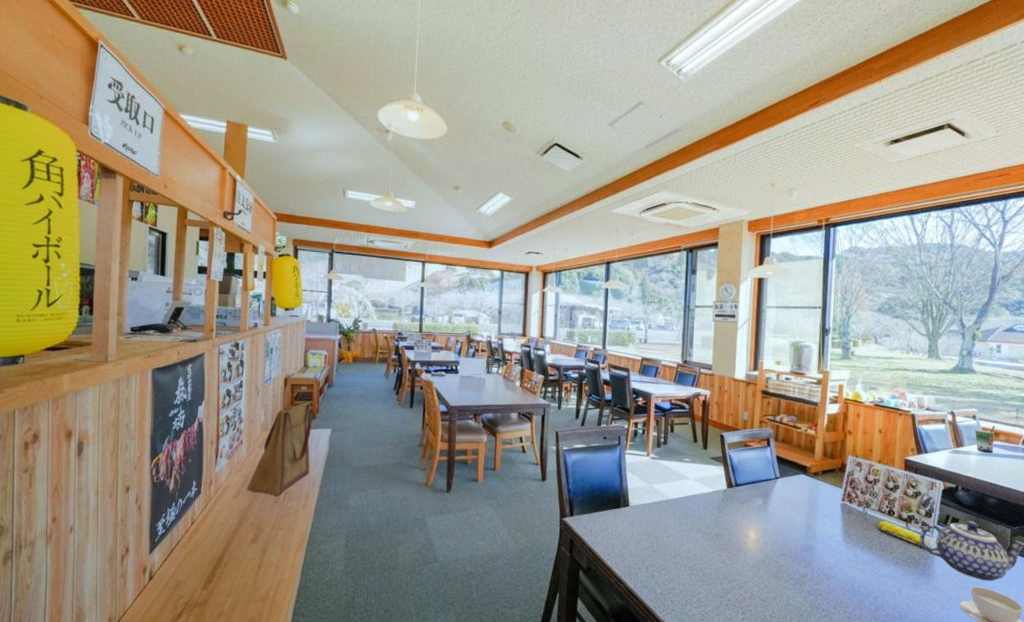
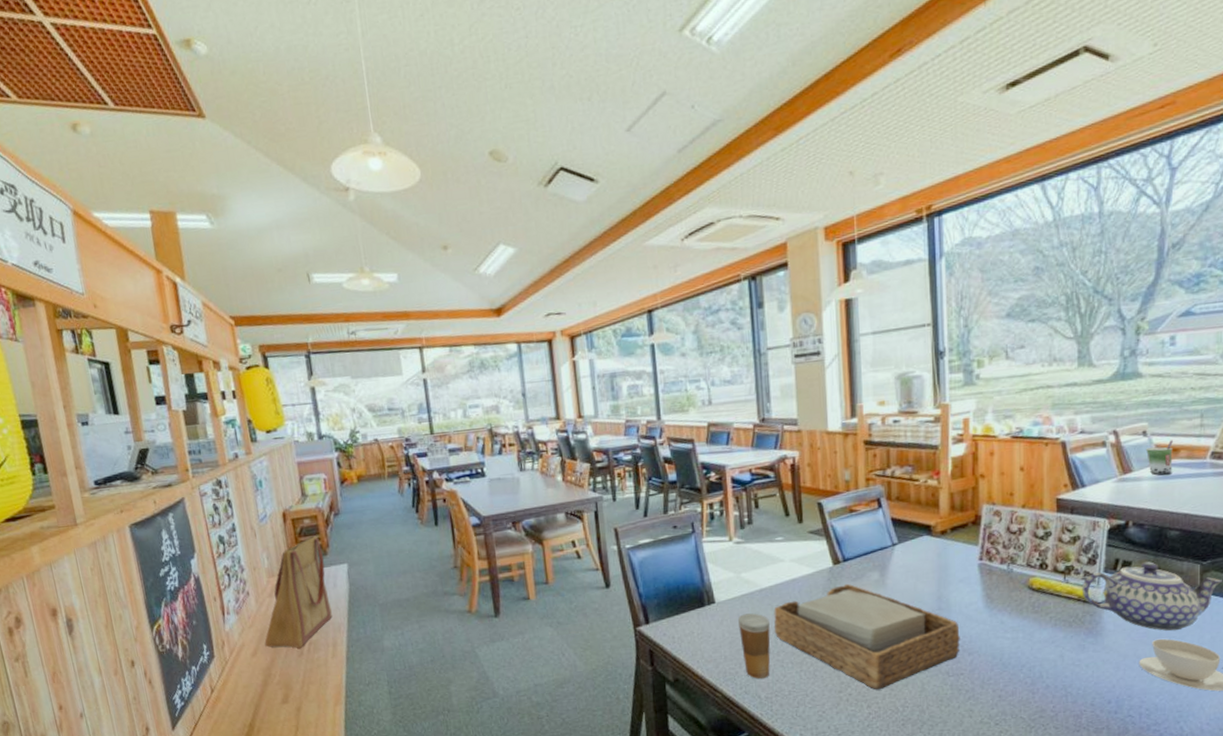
beverage cup: none [645,519,671,577] -> present [738,613,771,679]
napkin holder: none [674,505,822,599] -> present [774,583,960,689]

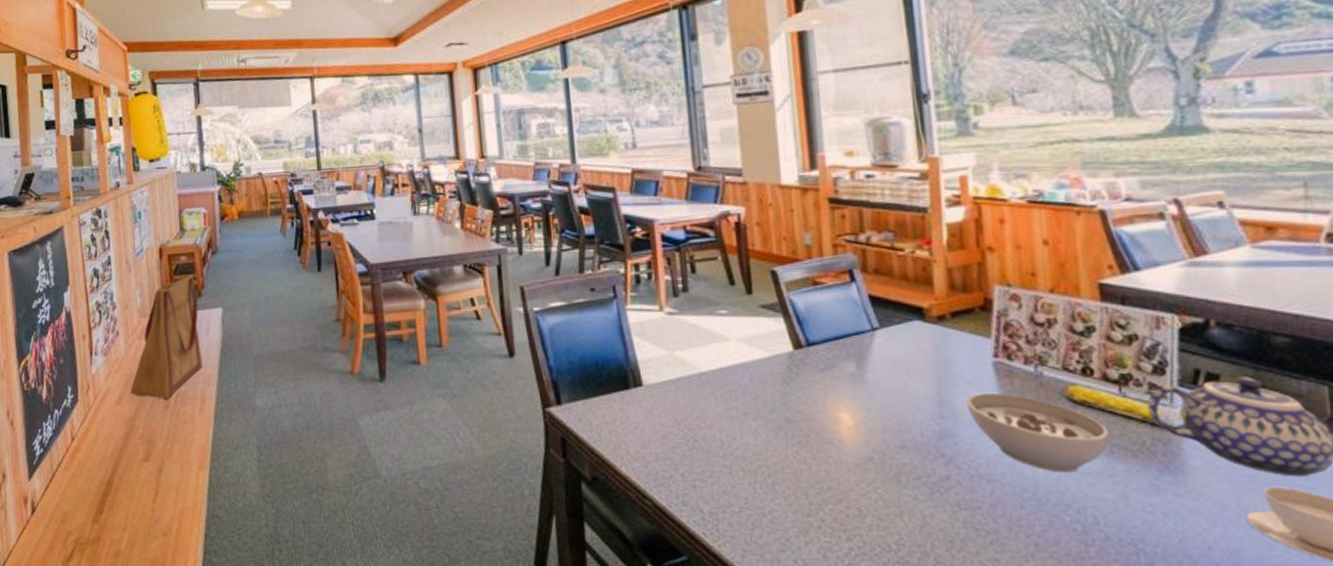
beverage cup: present [738,613,771,679] -> none [672,402,715,488]
napkin holder: present [774,583,960,689] -> none [717,374,974,517]
soup bowl: none [957,587,1055,643] -> present [966,392,1111,473]
beverage cup: present [1145,440,1173,476] -> none [1224,215,1269,262]

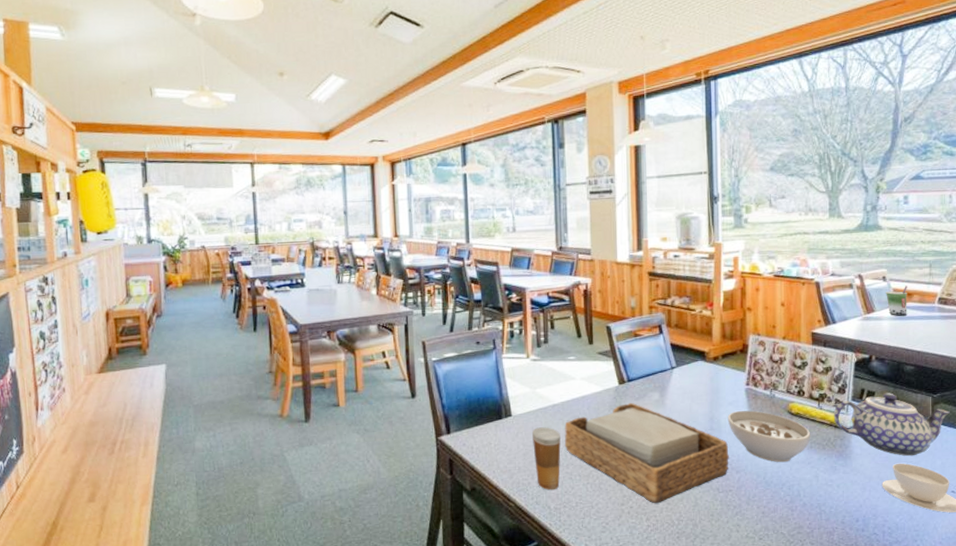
shopping bag: present [130,274,203,399] -> none [76,335,146,447]
beverage cup: none [672,402,715,488] -> present [532,427,561,491]
napkin holder: none [717,374,974,517] -> present [564,402,729,503]
beverage cup: none [1224,215,1269,262] -> present [885,286,907,317]

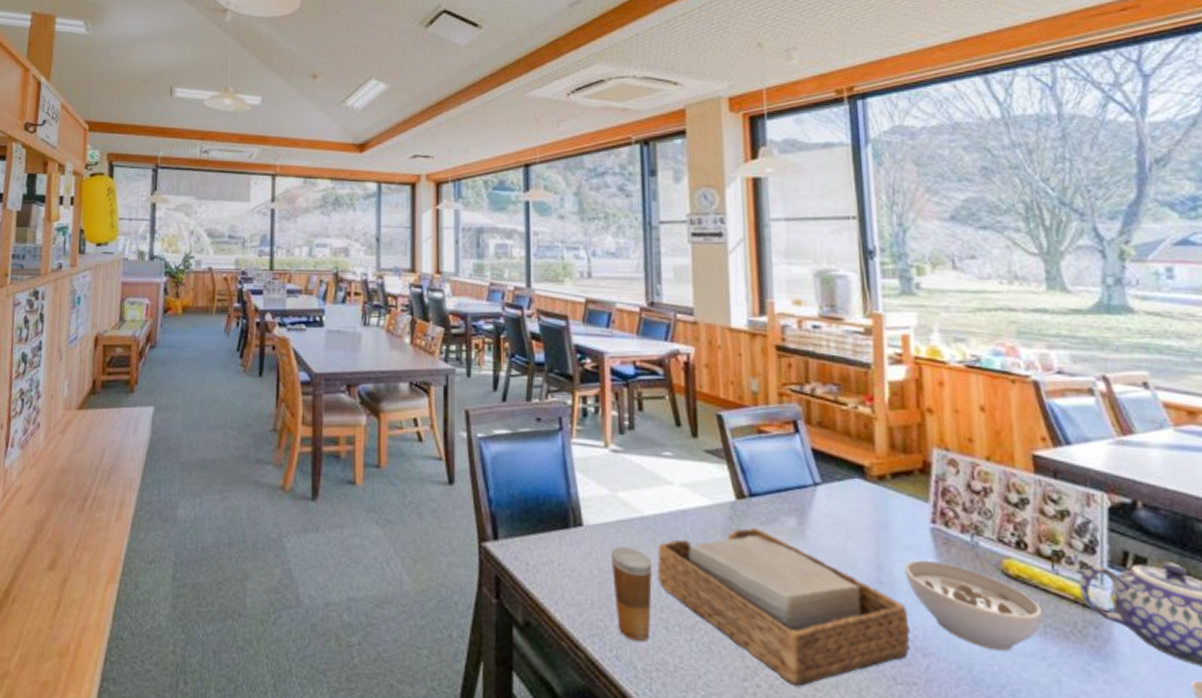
beverage cup: present [885,286,907,317] -> none [1149,399,1191,446]

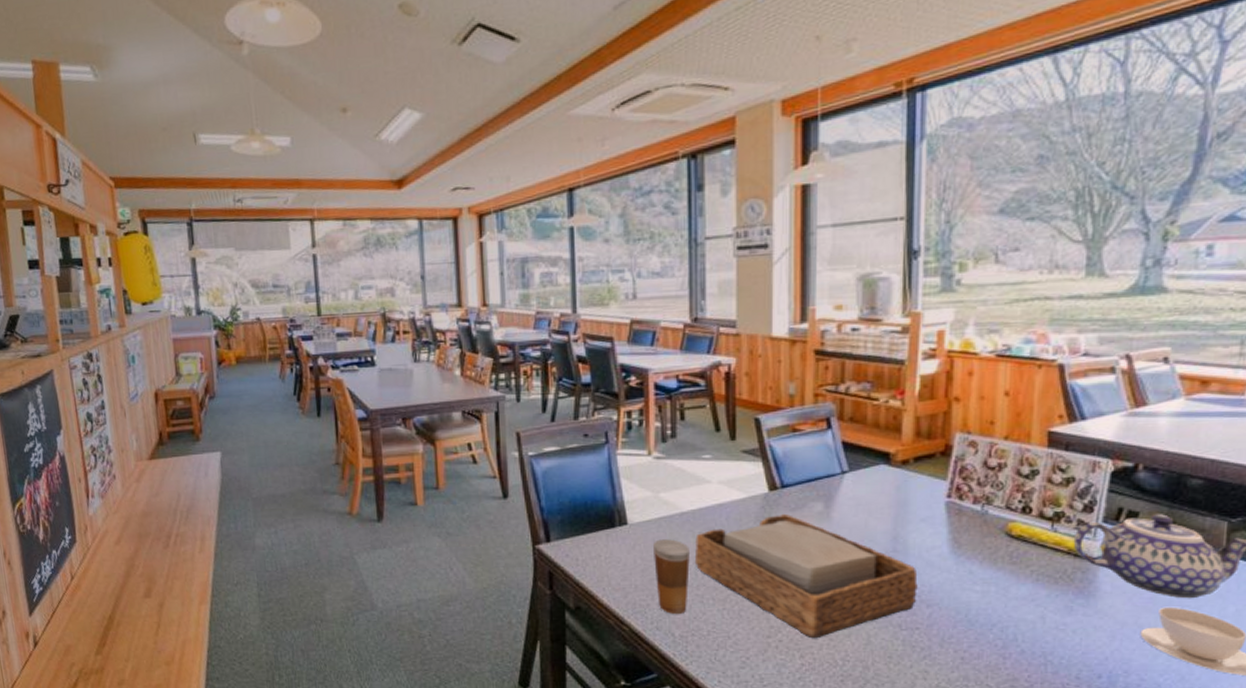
soup bowl: present [904,559,1044,652] -> none [917,529,1038,598]

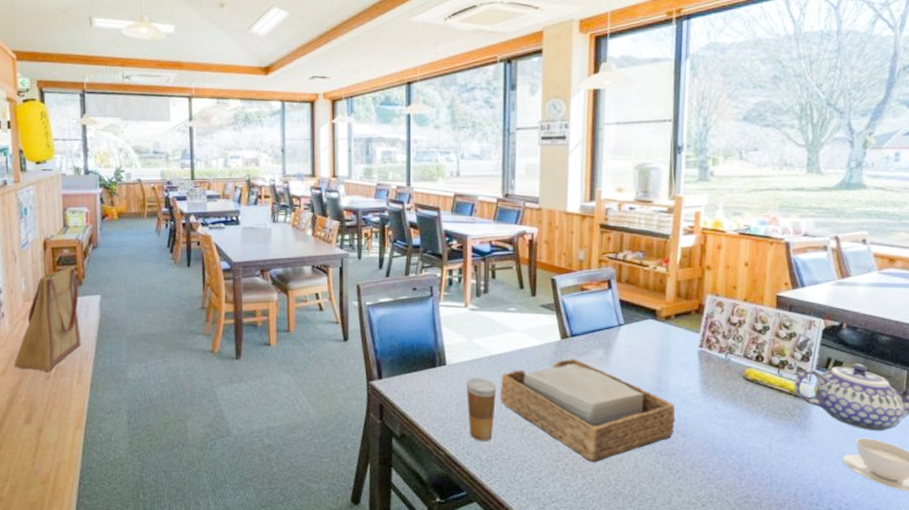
shopping bag: none [129,419,202,539] -> present [14,265,81,372]

